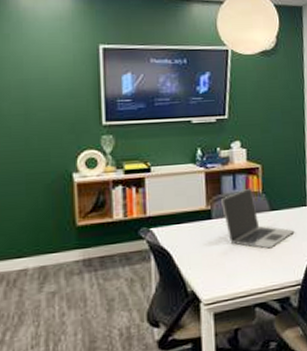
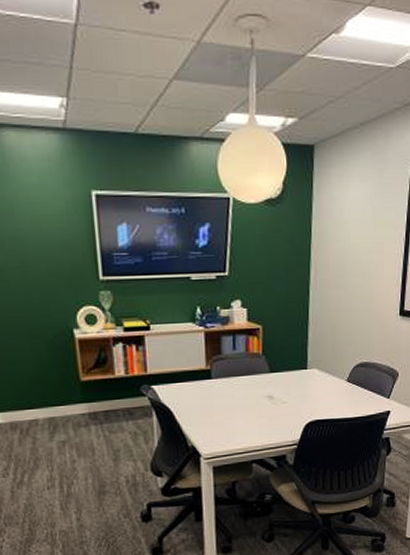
laptop: present [221,188,295,249] -> none [221,349,294,410]

